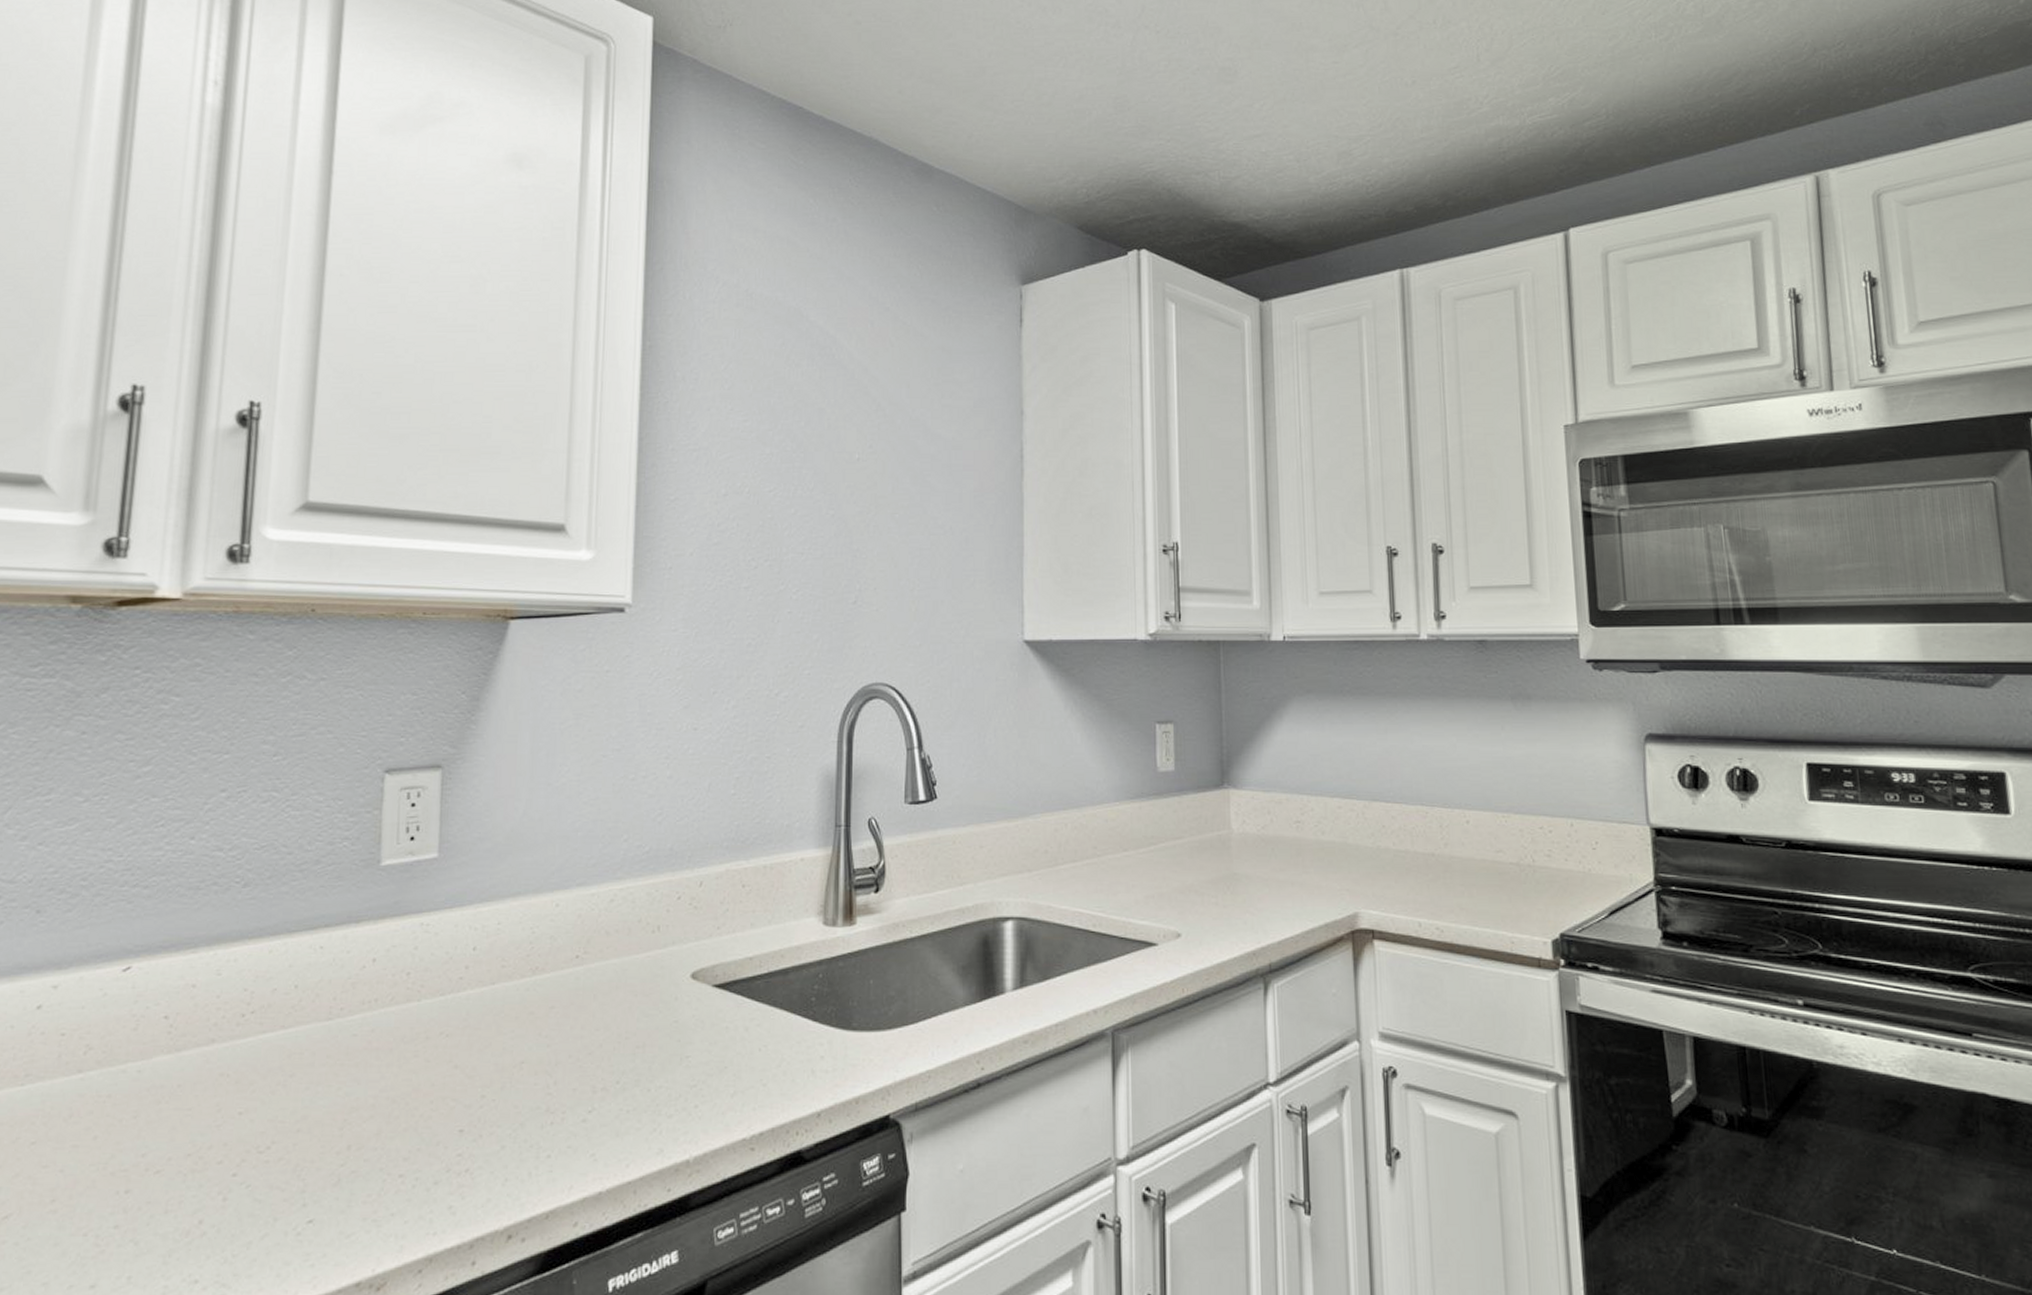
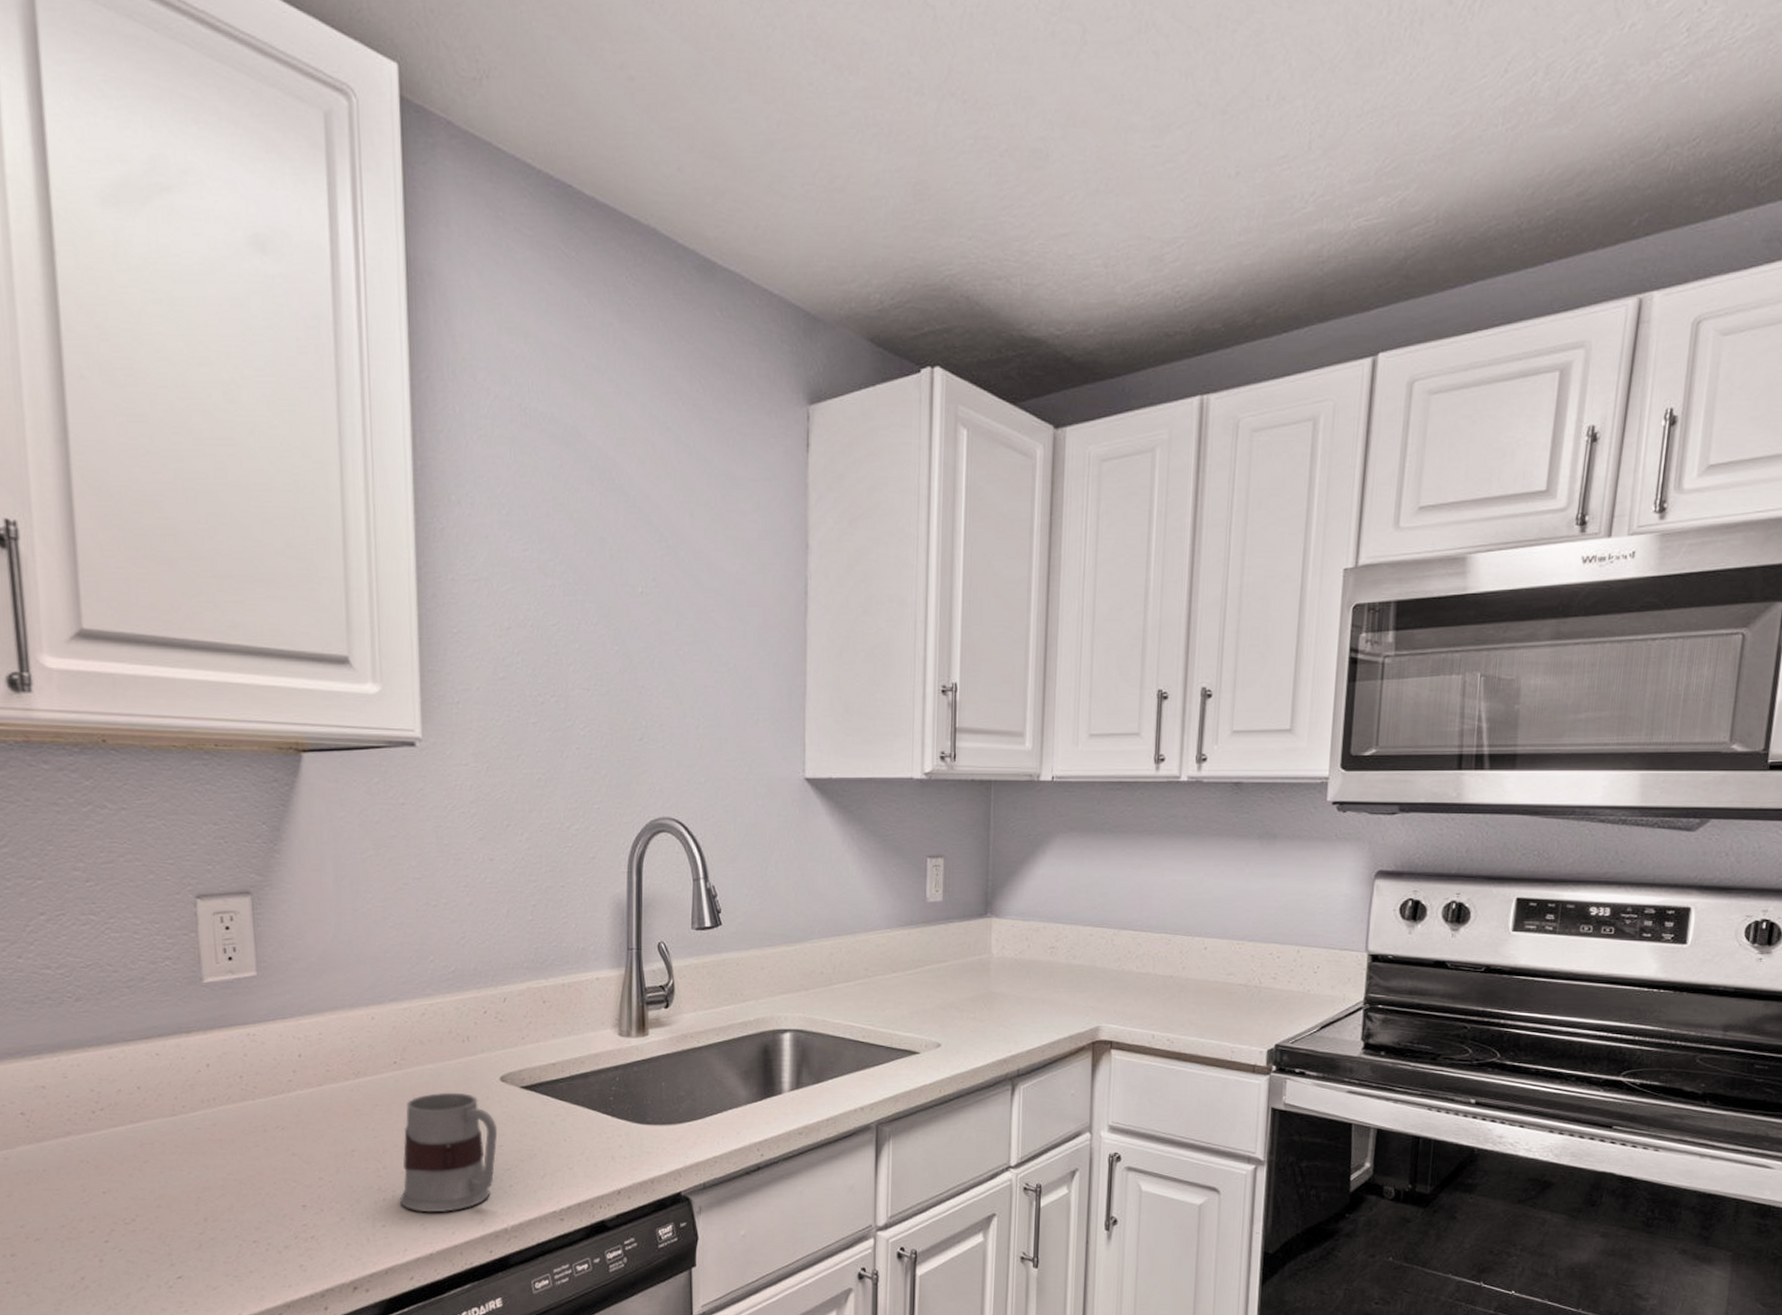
mug: none [570,991,685,1140] -> present [400,1092,498,1213]

